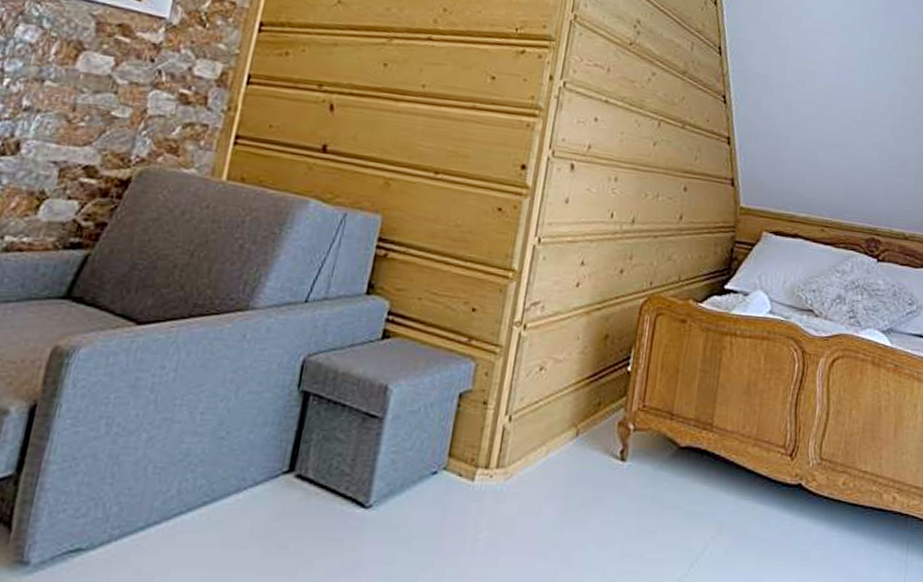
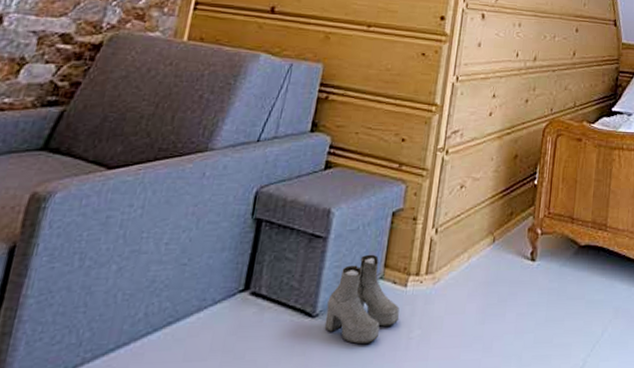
boots: none [379,440,465,542] -> present [324,254,400,344]

